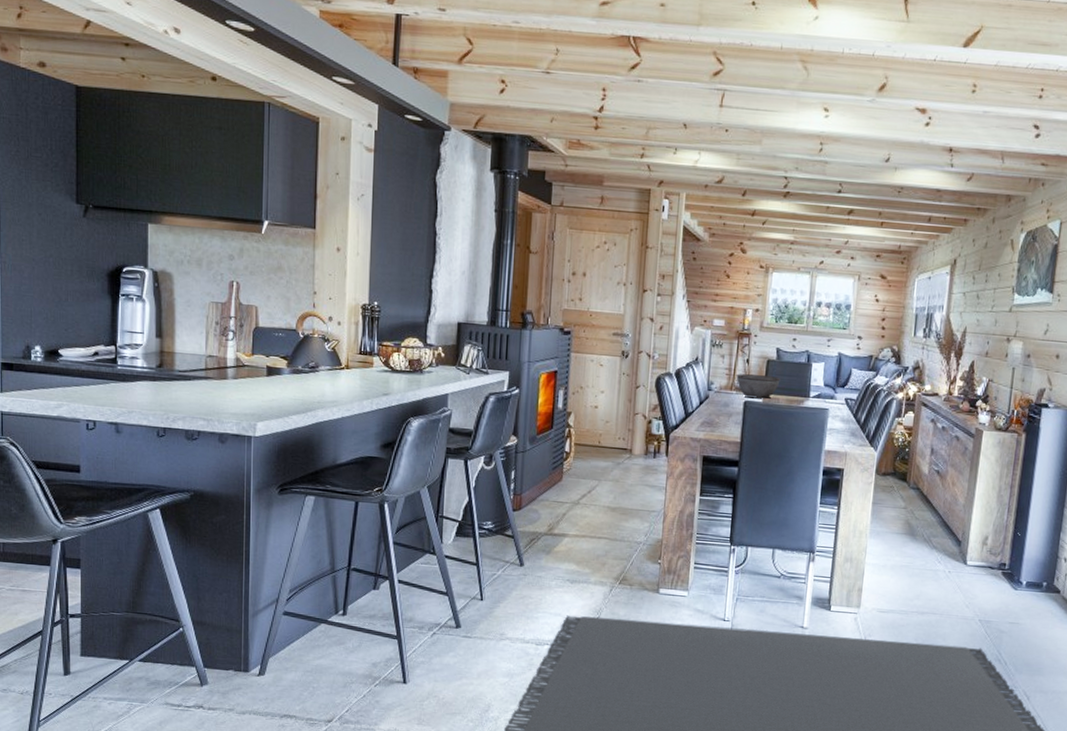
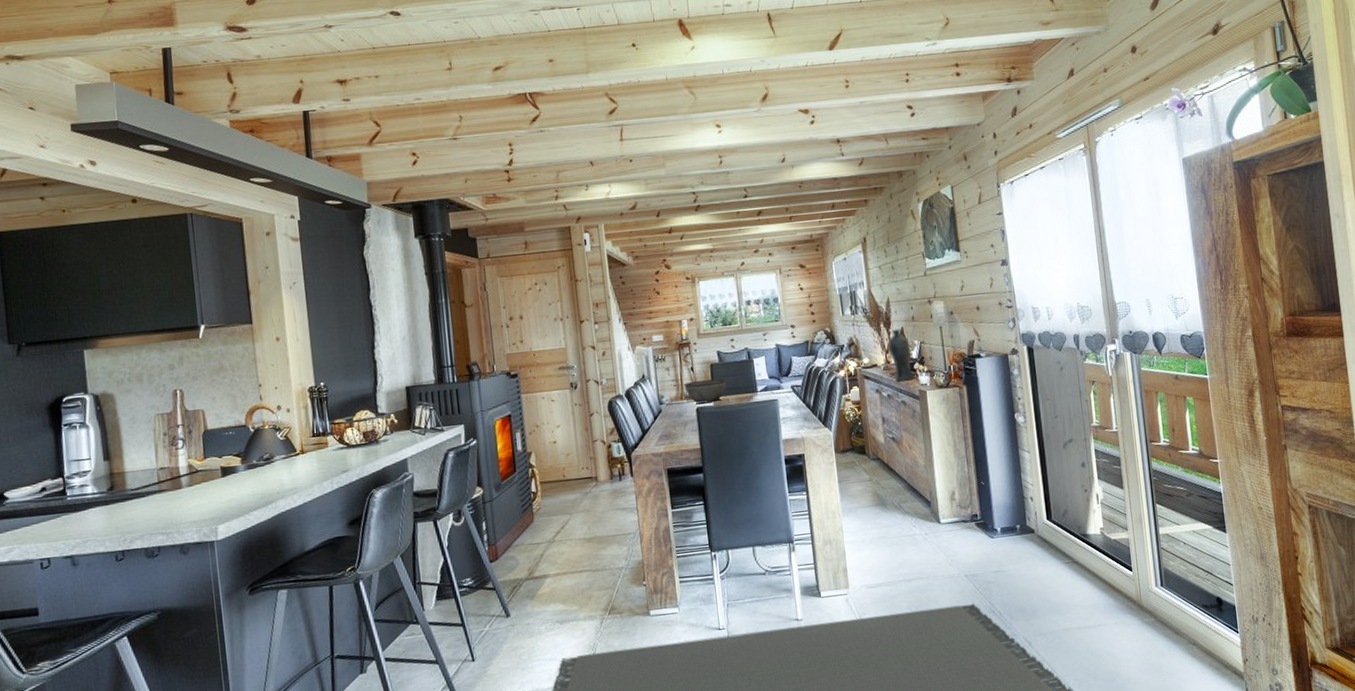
vase: none [953,361,978,417] -> present [887,328,915,383]

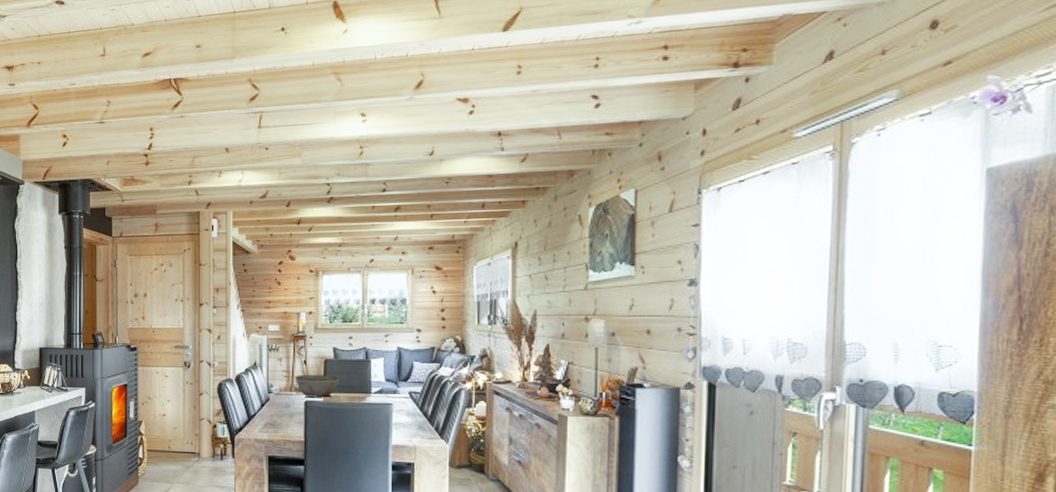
vase: present [887,328,915,383] -> none [527,345,556,404]

